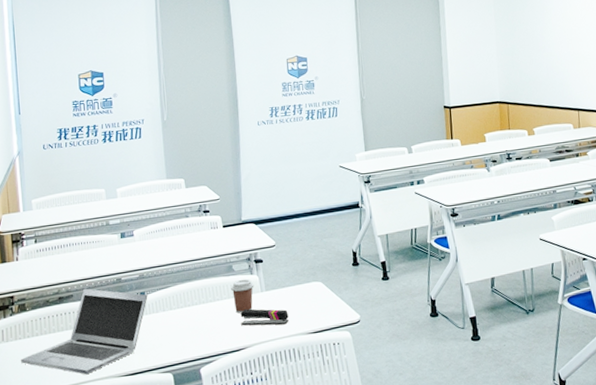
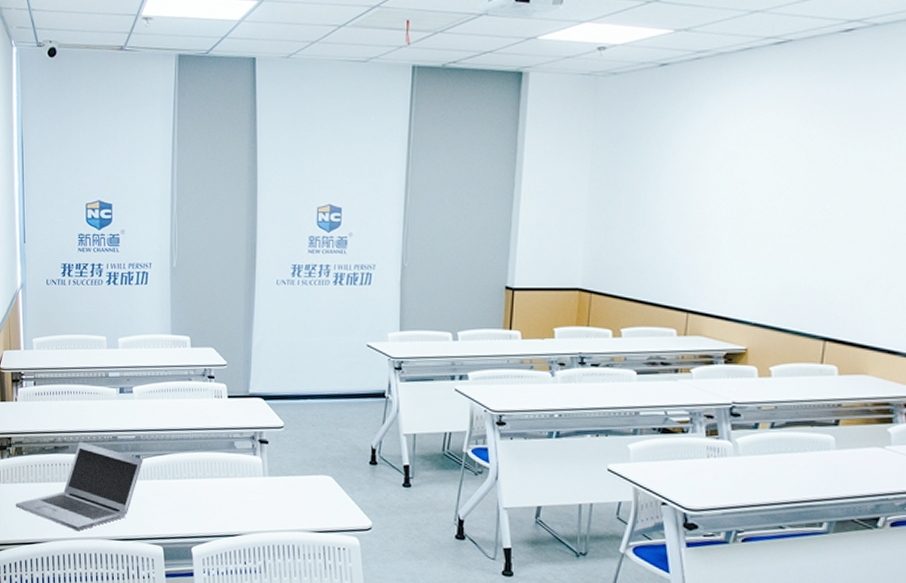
coffee cup: present [231,279,254,314] -> none [231,459,256,496]
stapler: present [240,309,289,326] -> none [239,492,291,517]

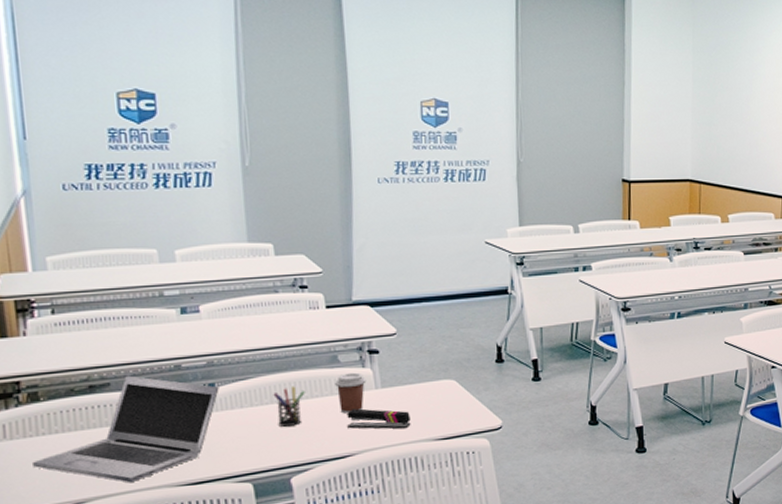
pen holder: none [182,465,207,501] -> present [273,386,305,427]
coffee cup: none [231,459,256,496] -> present [335,372,367,414]
stapler: none [239,492,291,517] -> present [347,408,411,429]

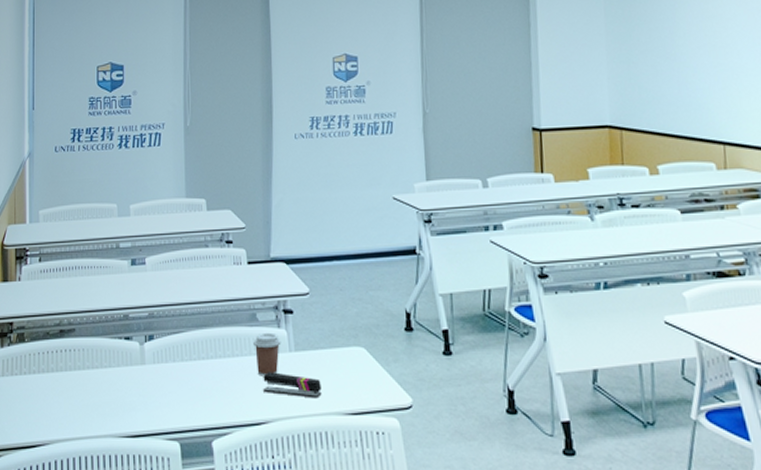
laptop: present [33,375,219,483] -> none [15,322,157,429]
pen holder: present [273,386,305,427] -> none [200,343,227,385]

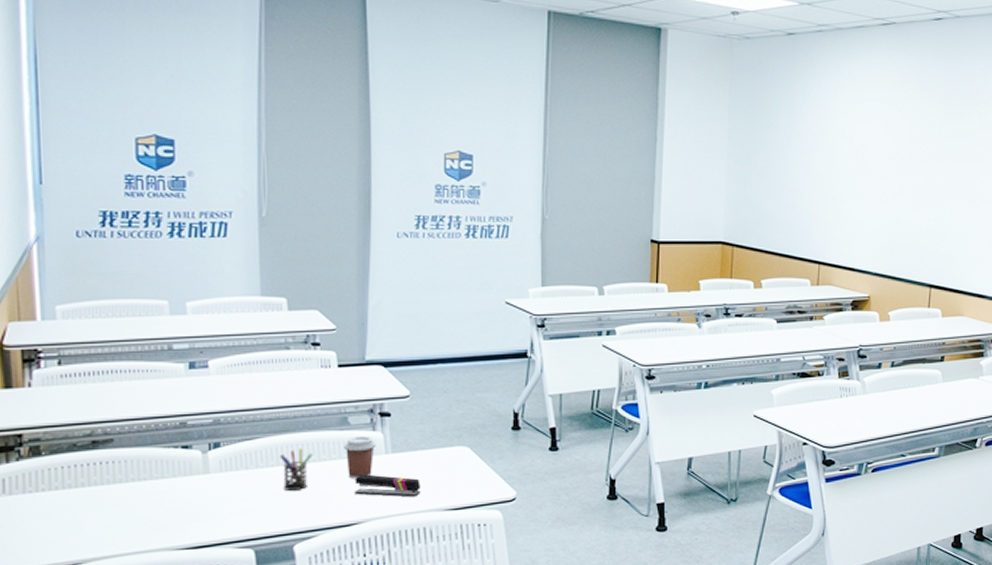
pen holder: none [200,343,227,385] -> present [279,448,313,491]

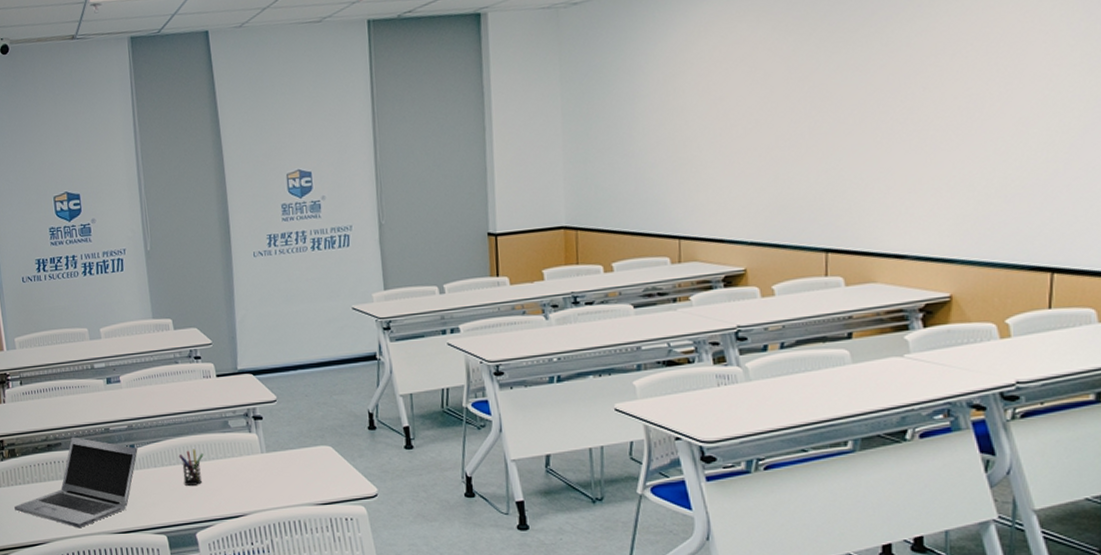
laptop: none [31,431,225,545] -> present [14,437,138,529]
coffee cup: present [344,435,377,479] -> none [227,437,253,476]
stapler: present [354,474,421,498] -> none [238,471,294,493]

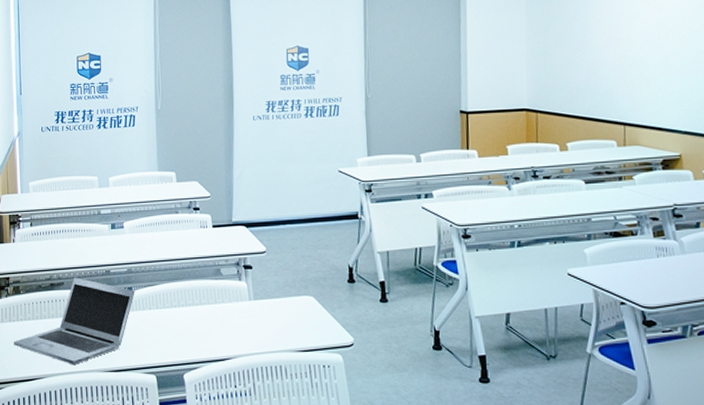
pen holder: present [178,449,204,486] -> none [172,293,196,328]

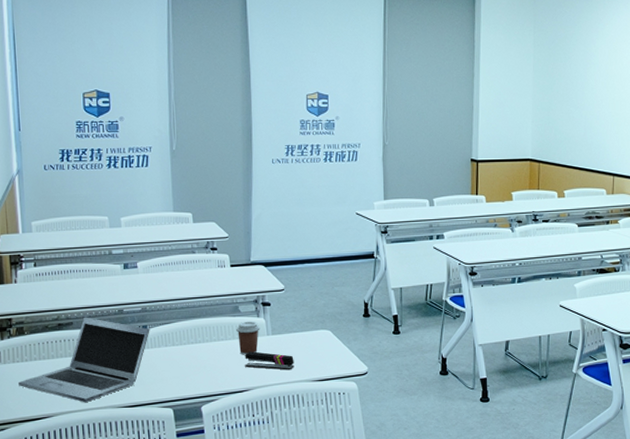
coffee cup: none [218,284,242,321] -> present [236,321,260,355]
stapler: none [226,317,277,339] -> present [245,351,294,370]

